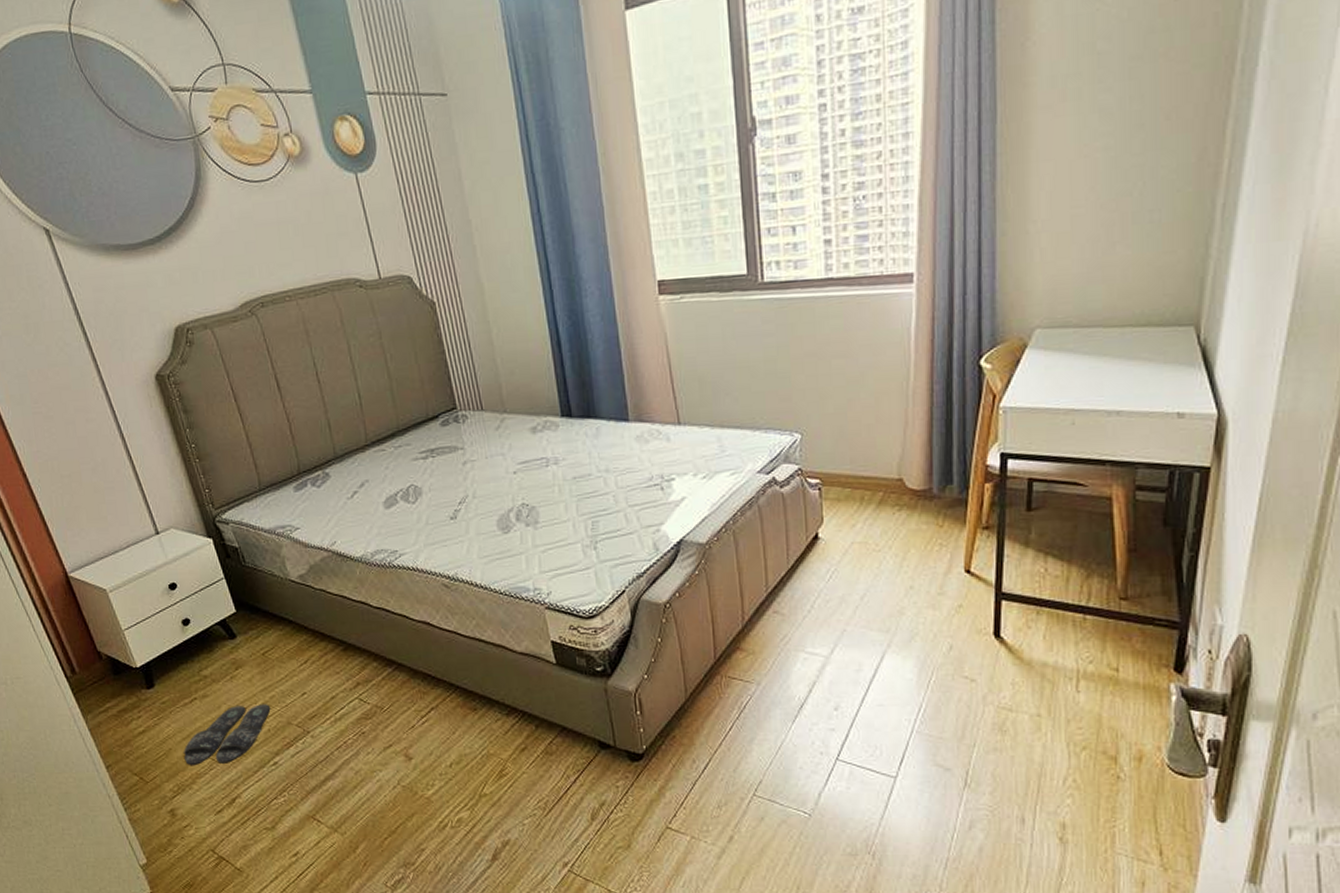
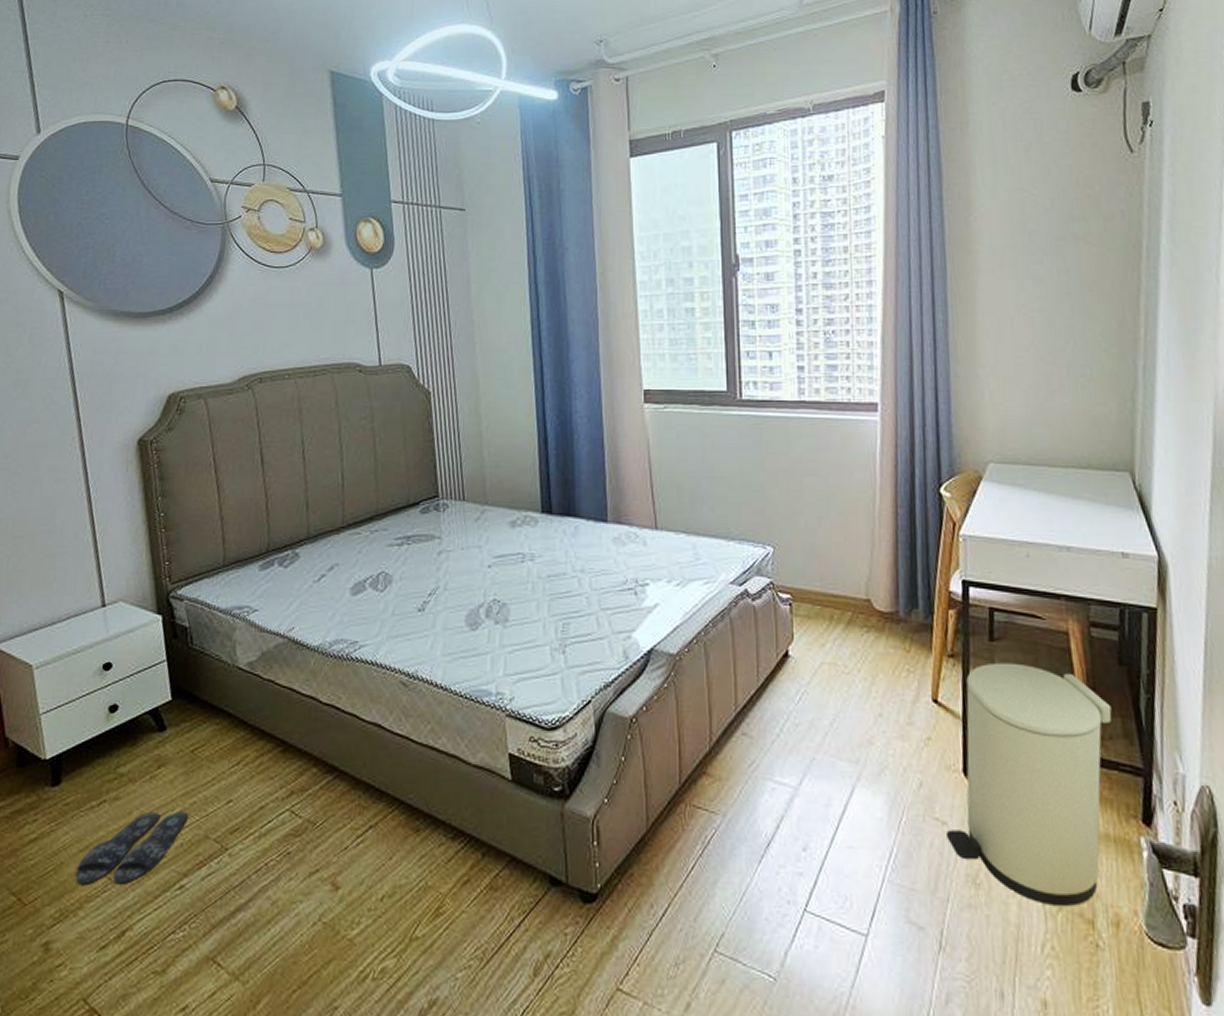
pedal bin: none [974,530,1152,745] -> present [945,662,1112,906]

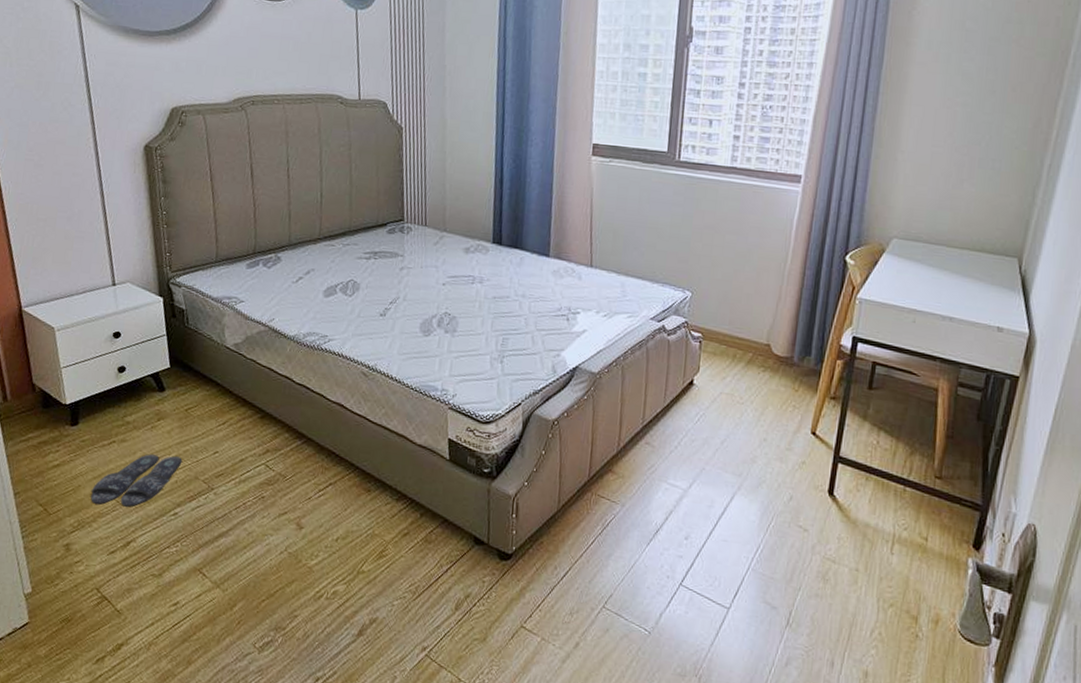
pedal bin: present [945,662,1112,906] -> none [805,407,964,605]

